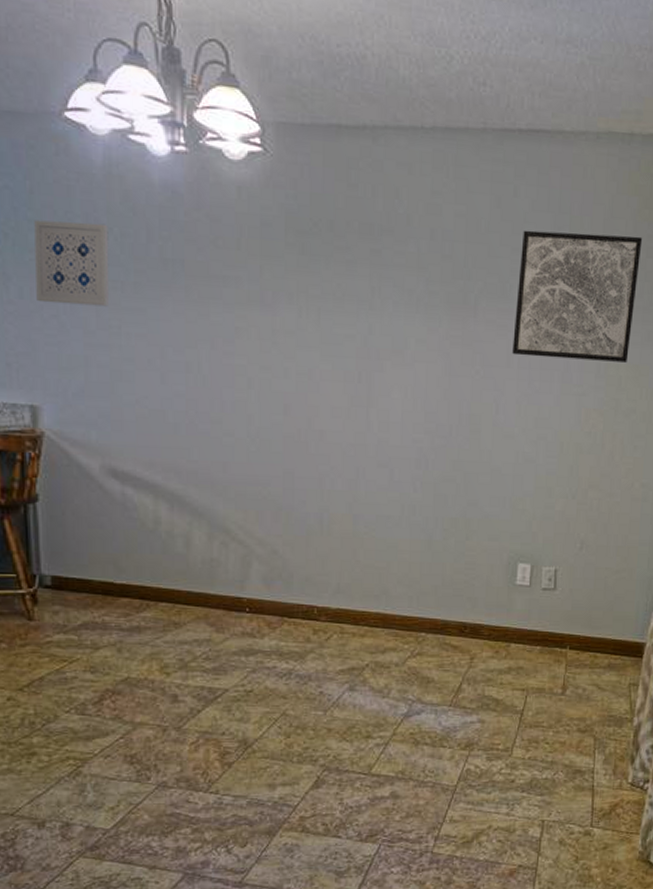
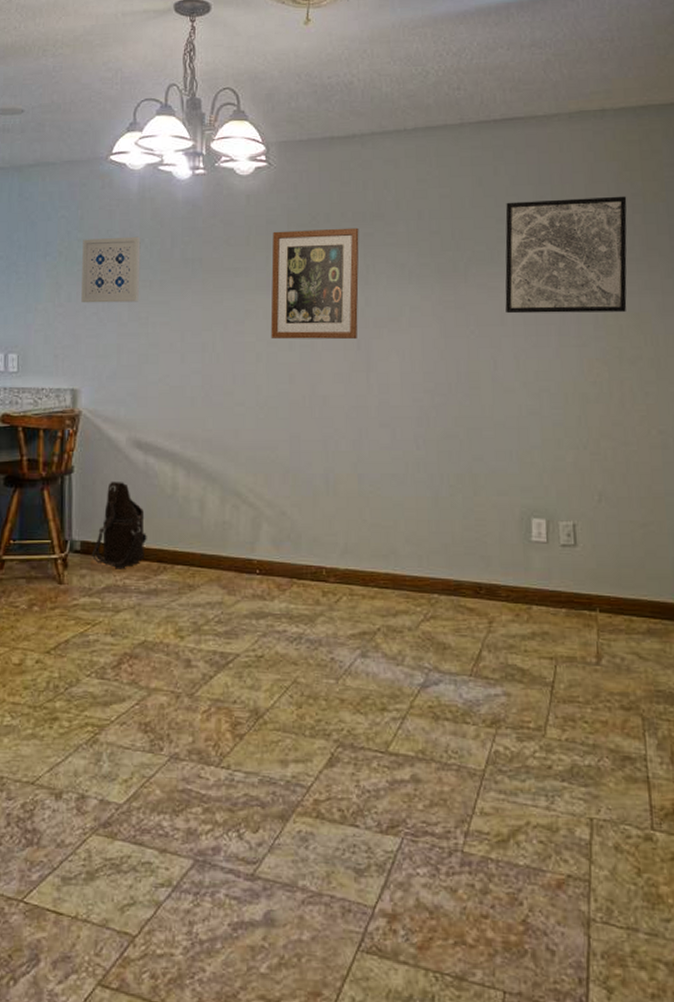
shoulder bag: none [65,513,127,606] -> present [92,482,147,569]
wall art: none [264,235,365,371] -> present [270,227,359,340]

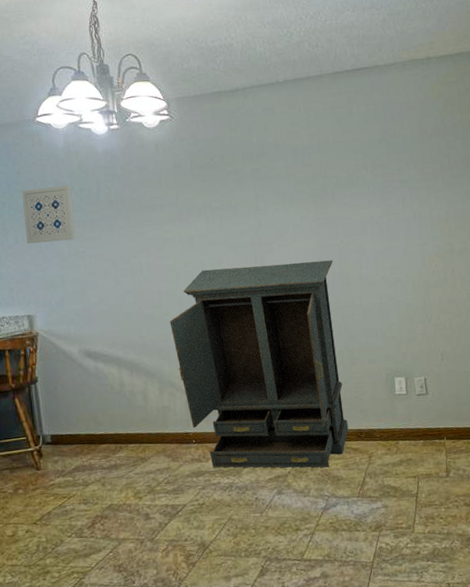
shoulder bag: present [92,482,147,569] -> none [61,385,104,453]
storage cabinet: none [242,353,464,630] -> present [169,260,349,468]
wall art: present [270,227,359,340] -> none [179,165,254,260]
wall art: present [505,196,627,314] -> none [360,126,454,225]

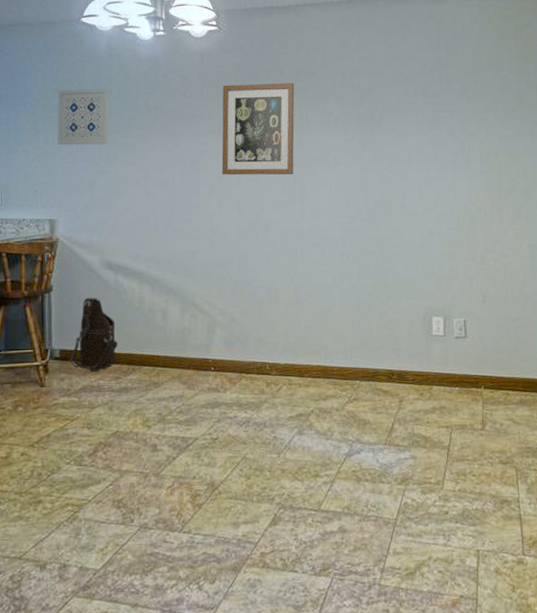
shoulder bag: none [61,385,104,453] -> present [70,298,118,372]
storage cabinet: present [169,260,349,468] -> none [198,186,380,409]
wall art: none [179,165,254,260] -> present [221,82,295,176]

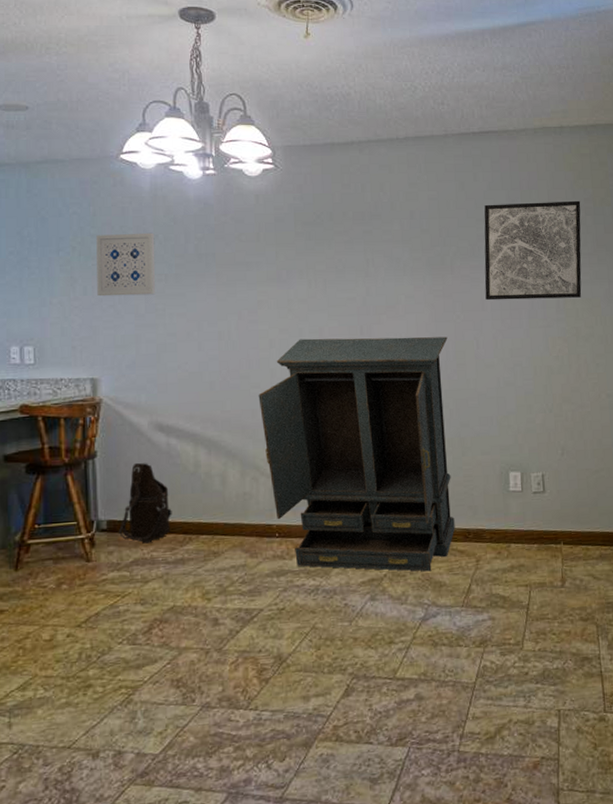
storage cabinet: none [198,186,380,409] -> present [258,336,455,572]
wall art: present [221,82,295,176] -> none [281,225,361,327]
wall art: none [411,59,505,154] -> present [484,200,582,301]

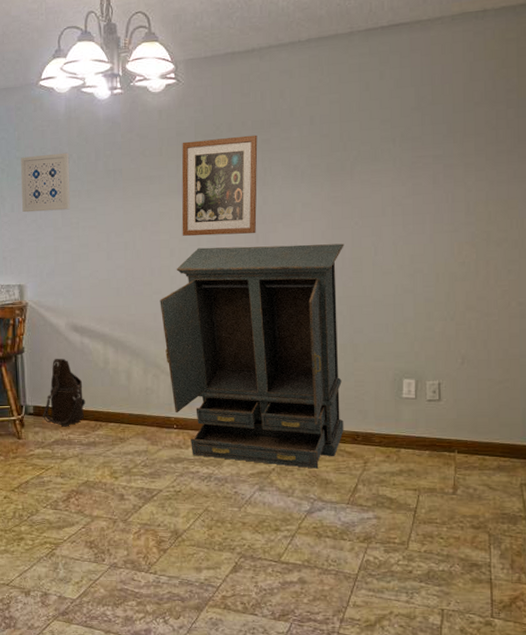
wall art: none [281,225,361,327] -> present [181,135,258,237]
wall art: present [484,200,582,301] -> none [386,92,502,206]

